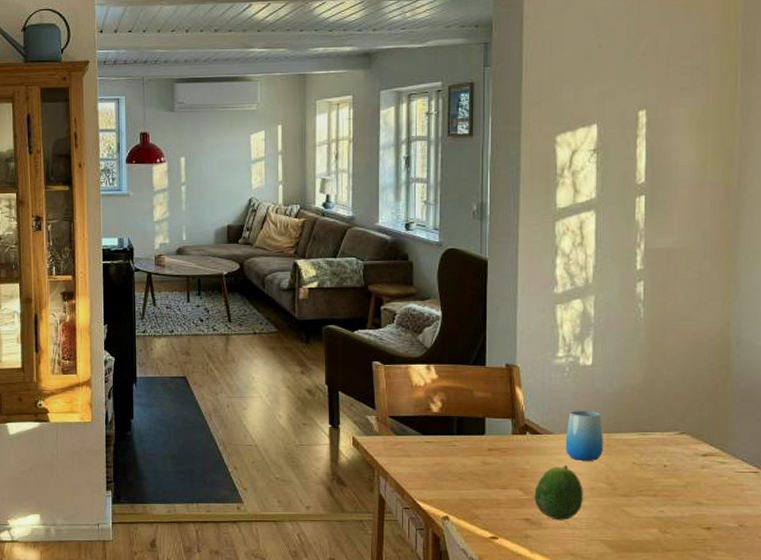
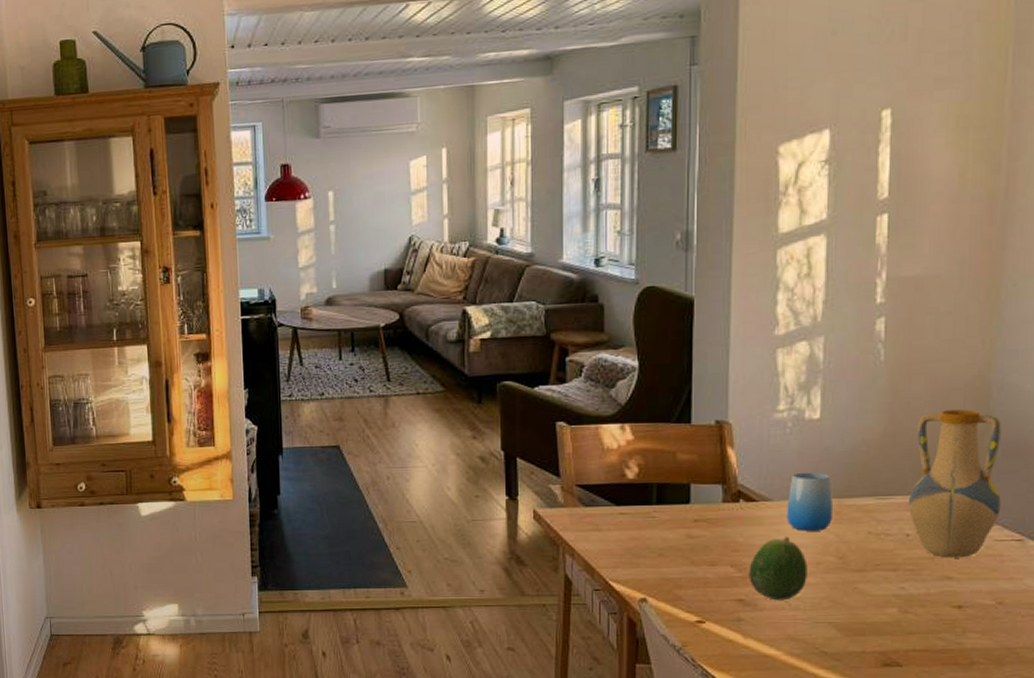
vase: none [664,361,740,486] -> present [907,409,1002,558]

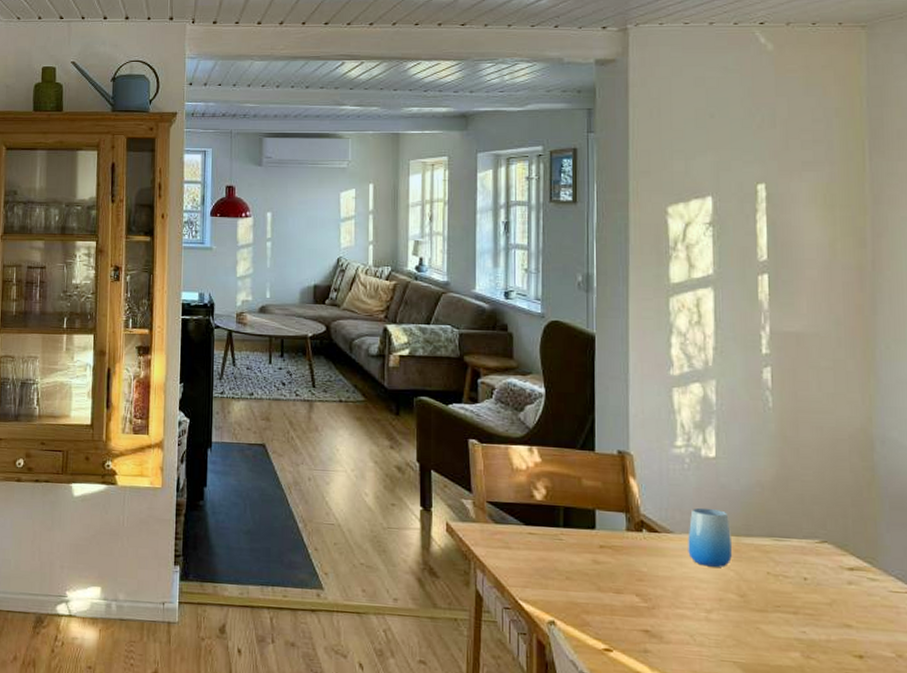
fruit: present [749,536,808,601] -> none [653,569,711,636]
vase: present [907,409,1002,558] -> none [803,459,893,607]

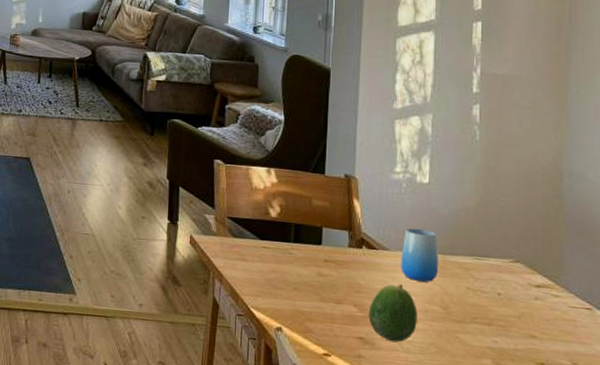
fruit: none [653,569,711,636] -> present [368,283,417,343]

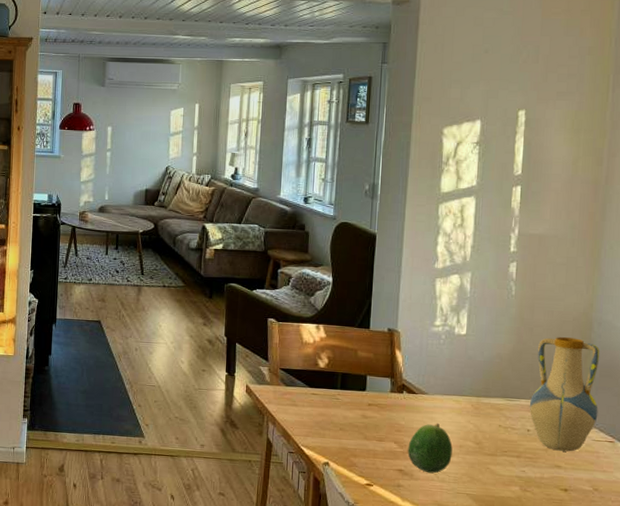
cup: present [401,228,439,282] -> none [438,374,474,421]
vase: none [499,188,573,320] -> present [529,337,600,452]

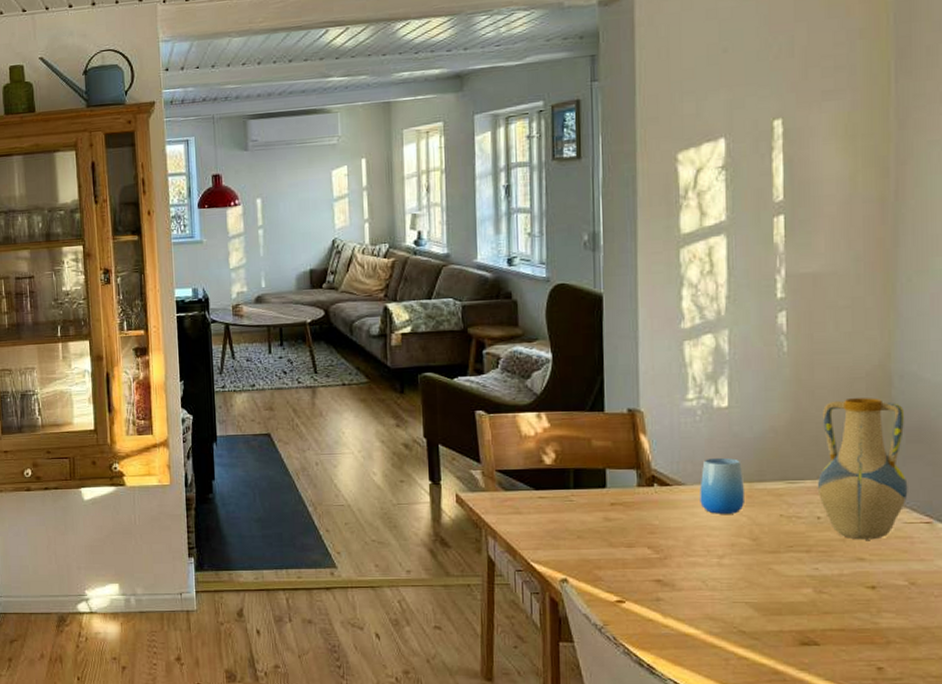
fruit: present [407,422,453,474] -> none [665,518,723,581]
cup: none [438,374,474,421] -> present [700,457,746,514]

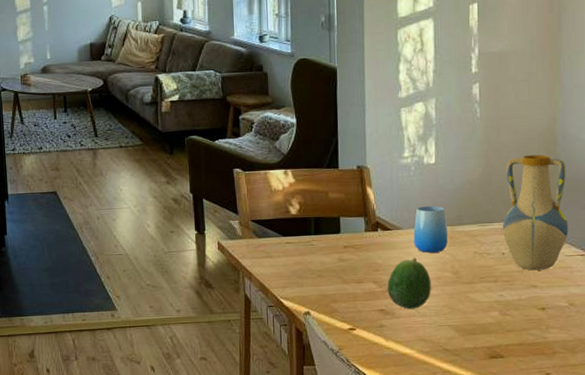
fruit: none [665,518,723,581] -> present [387,257,431,310]

